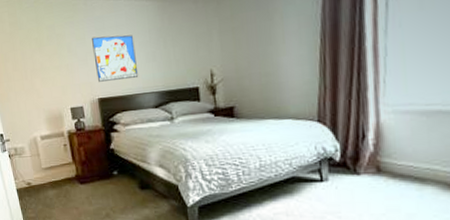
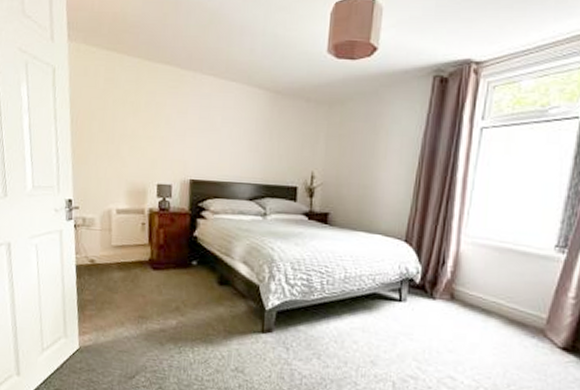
wall art: present [92,35,139,82] -> none [193,113,240,165]

